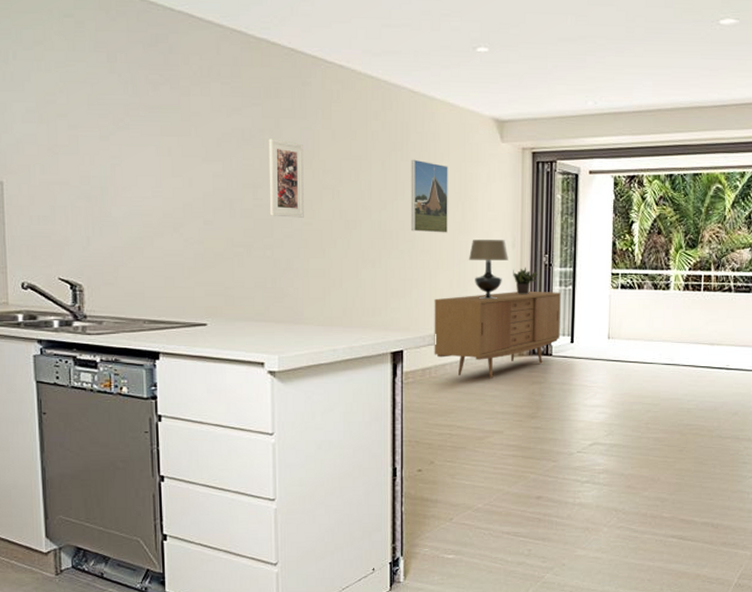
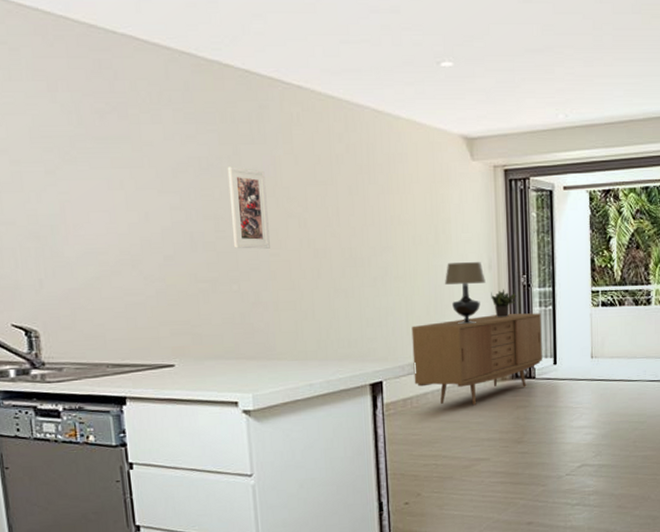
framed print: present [410,159,448,233] -> none [379,182,422,258]

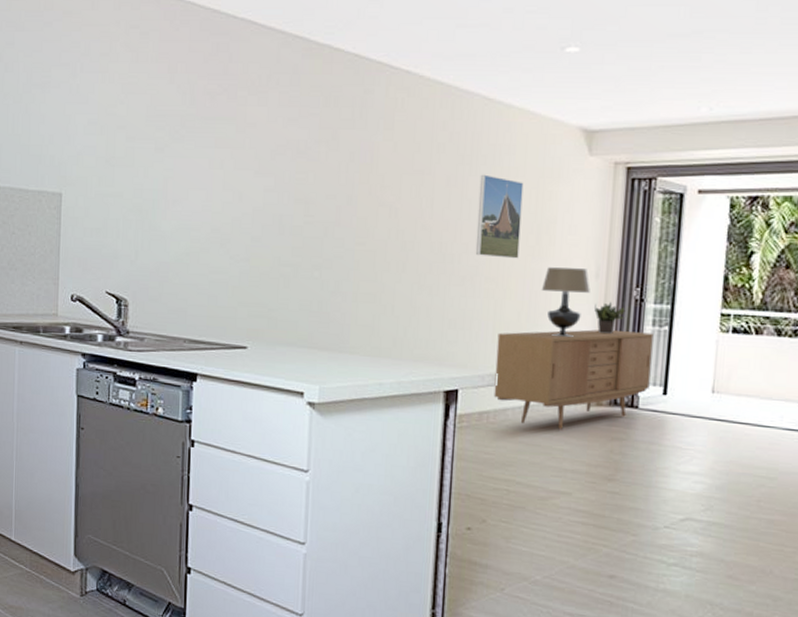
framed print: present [227,166,270,249] -> none [320,151,361,237]
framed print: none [379,182,422,258] -> present [475,174,524,259]

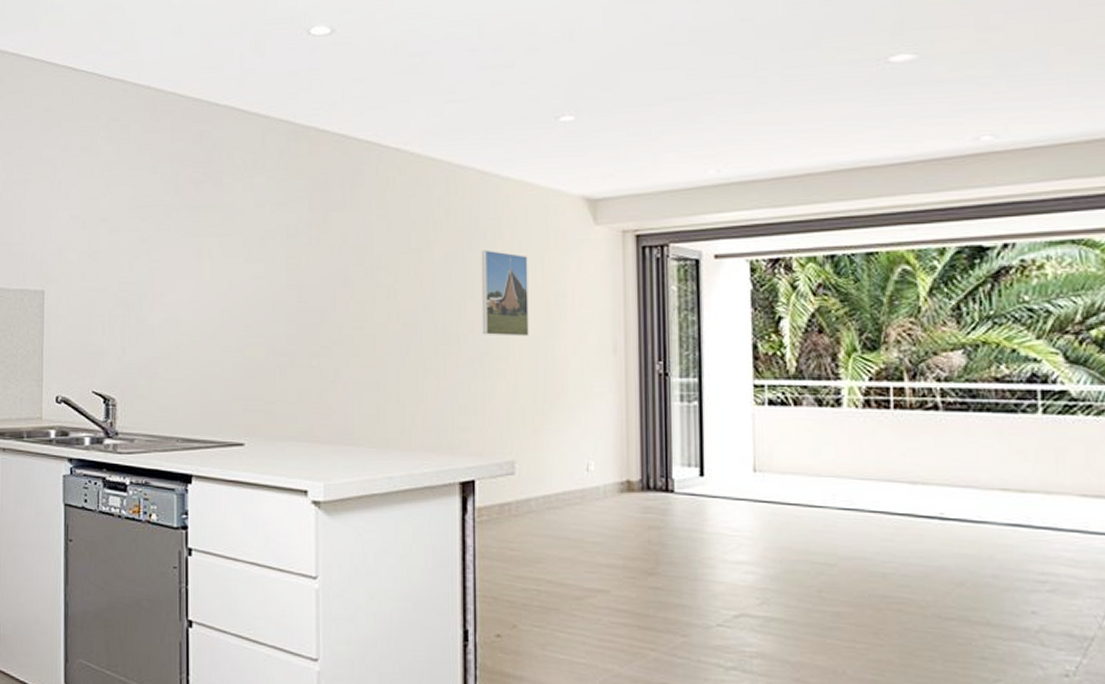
sideboard: present [494,329,654,430] -> none [513,408,684,520]
table lamp: present [541,267,590,338] -> none [555,344,609,419]
potted plant: present [594,301,625,335] -> none [615,377,649,413]

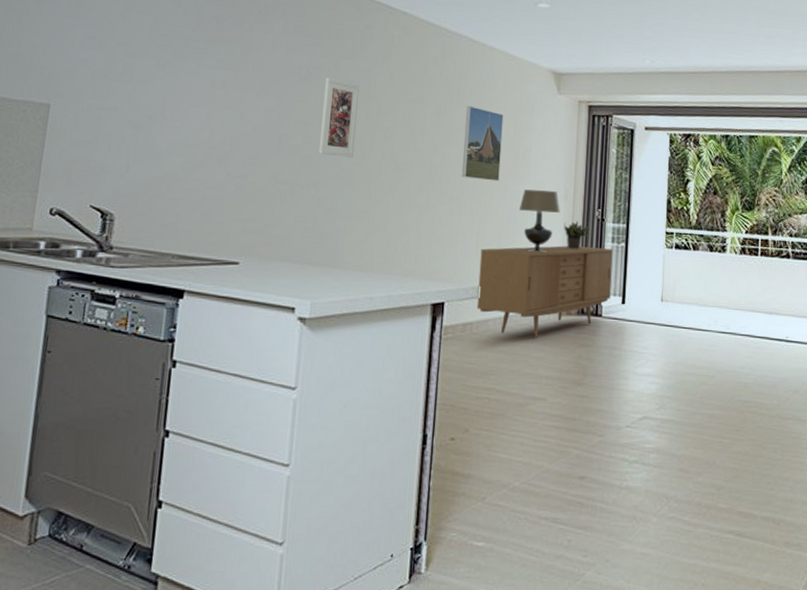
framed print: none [316,234,355,322] -> present [318,77,360,158]
sideboard: none [513,408,684,520] -> present [477,245,613,339]
table lamp: none [555,344,609,419] -> present [518,189,560,253]
potted plant: none [615,377,649,413] -> present [564,220,590,250]

